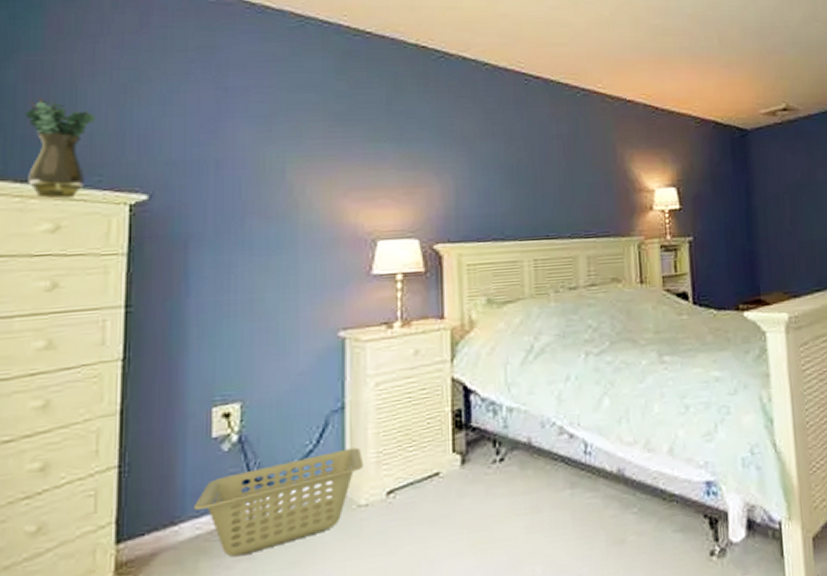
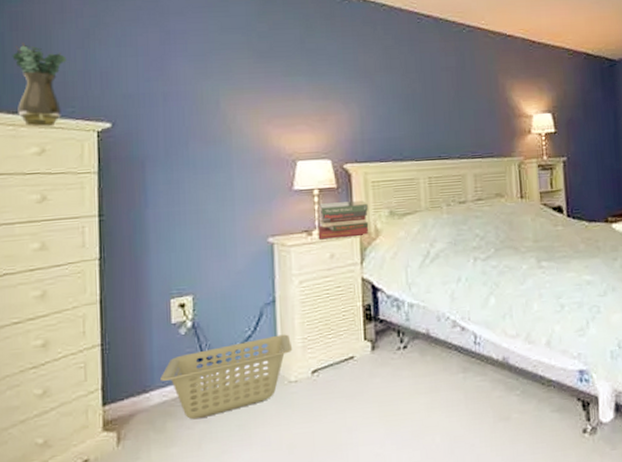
books: none [400,287,462,333] -> present [317,201,369,240]

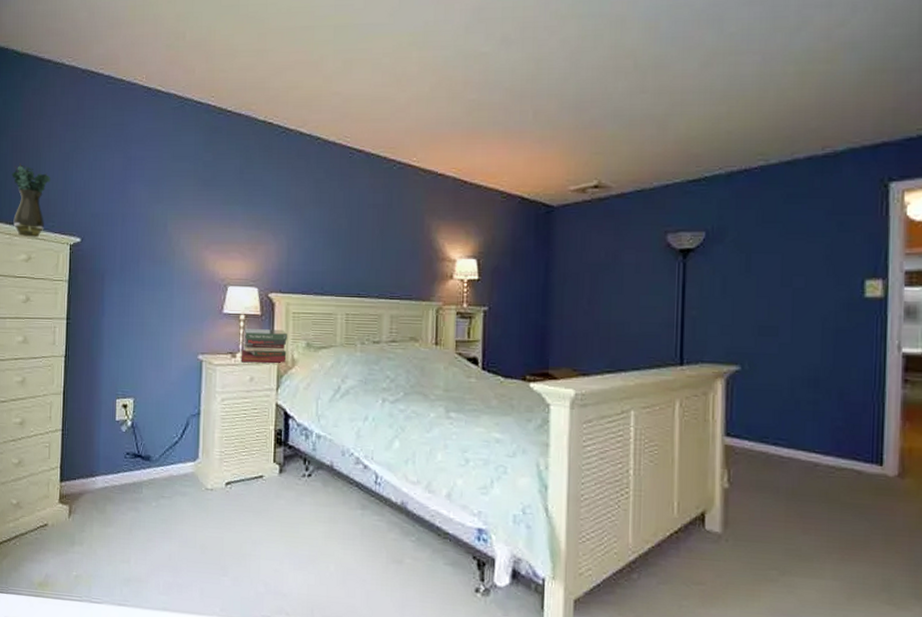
laundry basket: present [160,334,293,420] -> none [104,445,211,508]

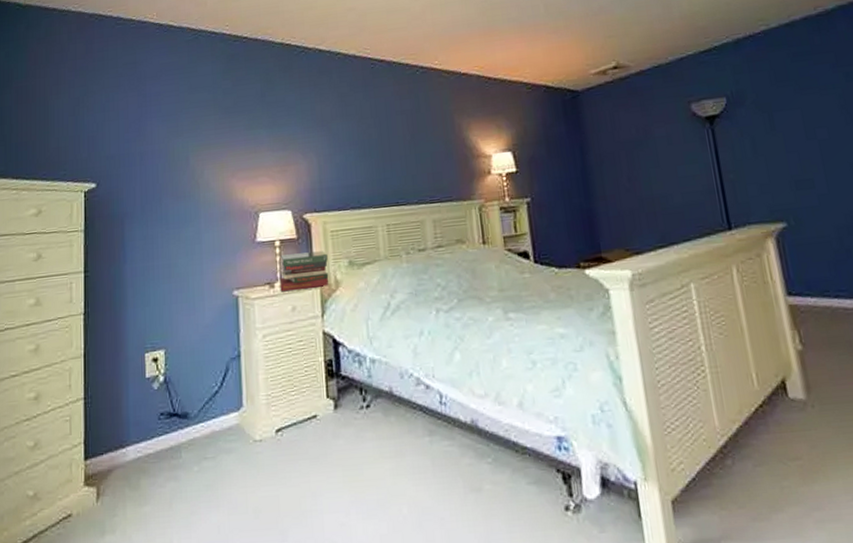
vase: present [12,163,51,238] -> none [17,114,60,190]

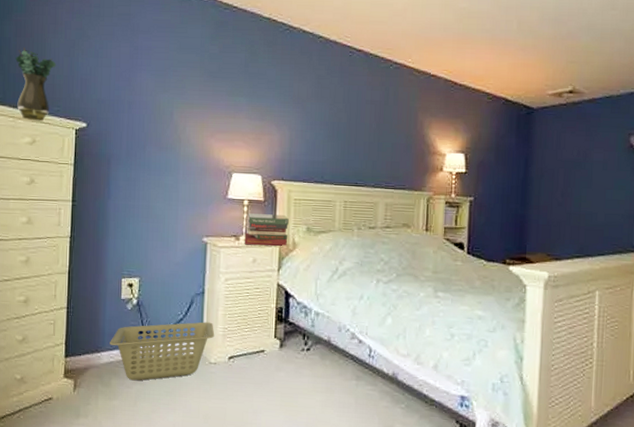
vase: none [17,114,60,190] -> present [15,48,56,122]
laundry basket: none [136,390,257,478] -> present [110,322,215,381]

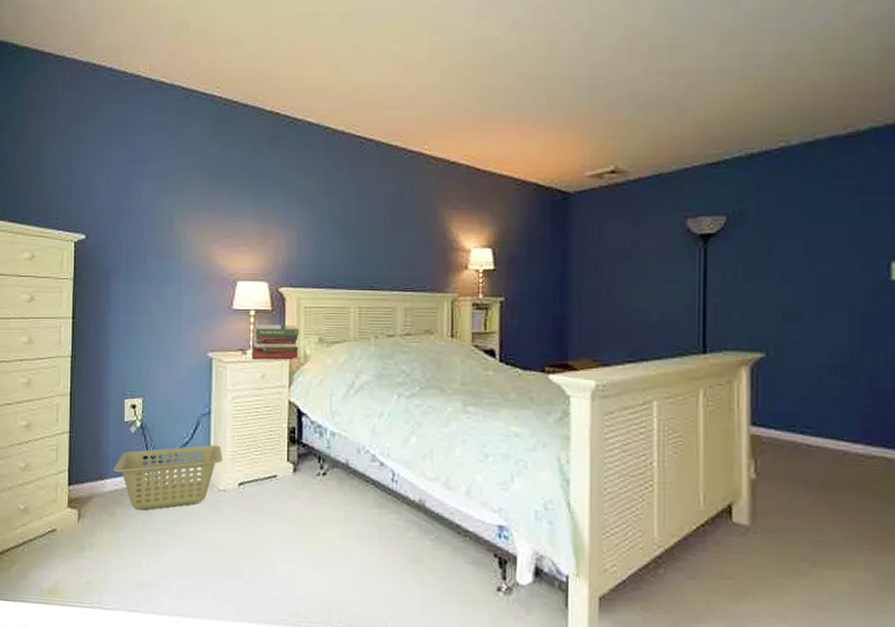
vase: present [15,48,56,122] -> none [13,159,54,235]

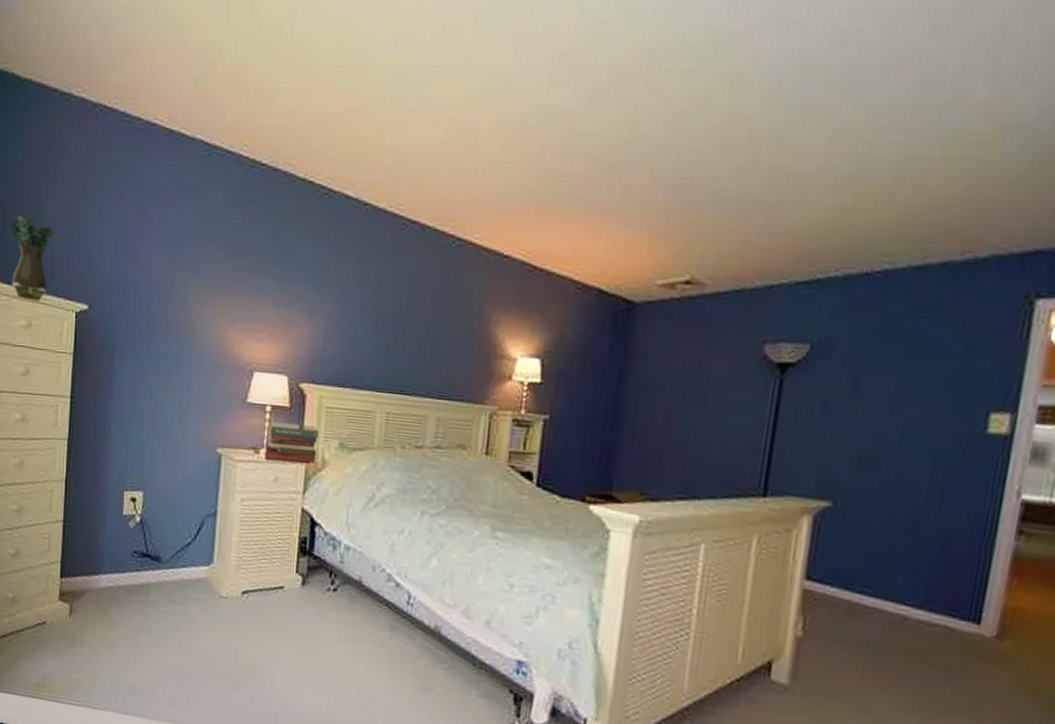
vase: none [13,159,54,235] -> present [10,212,55,302]
laundry basket: present [114,445,223,511] -> none [109,547,227,611]

